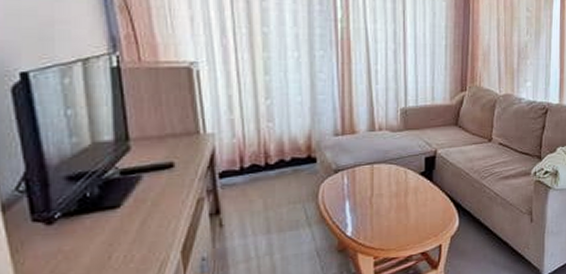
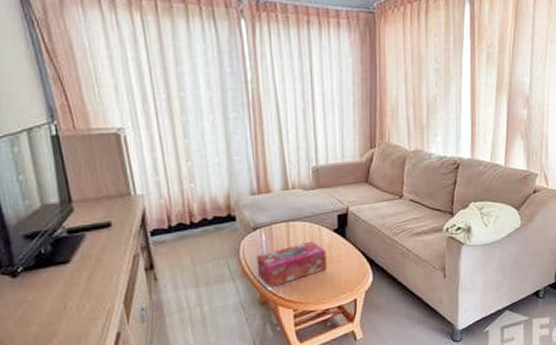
tissue box: none [336,184,412,234] -> present [256,241,327,288]

